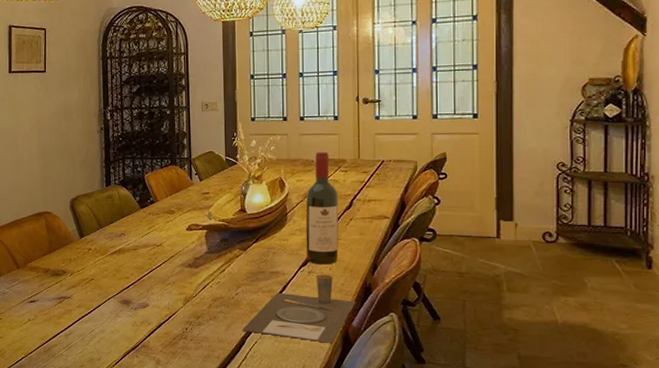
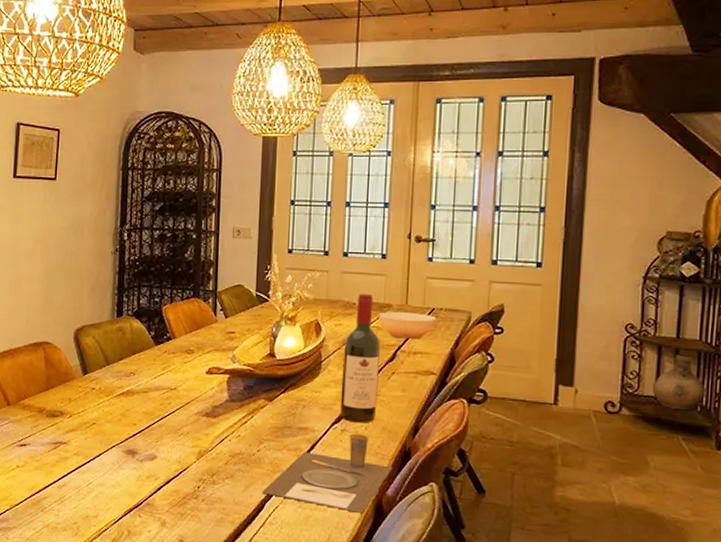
bowl: none [335,165,386,189] -> present [378,311,436,339]
ceramic jug: none [586,185,634,236] -> present [653,353,706,411]

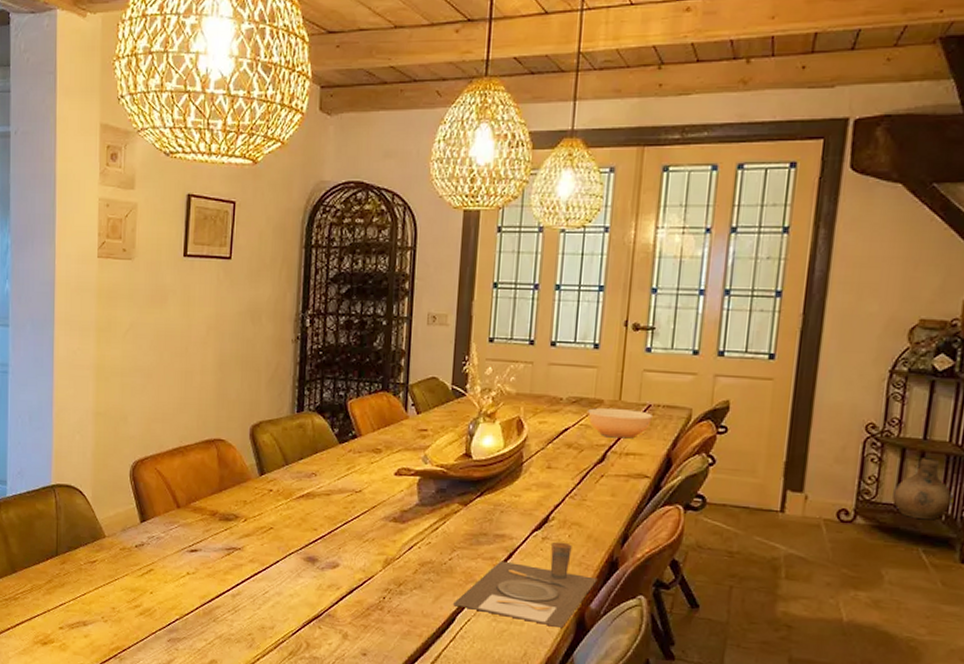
wine bottle: present [340,293,381,423] -> none [541,387,590,531]

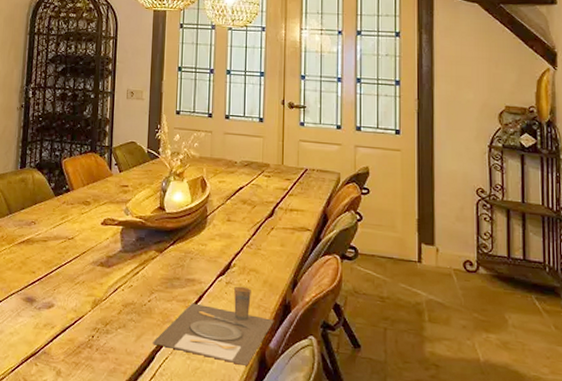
bowl: present [588,407,652,439] -> none [258,170,309,197]
ceramic jug: present [892,456,953,520] -> none [505,216,552,271]

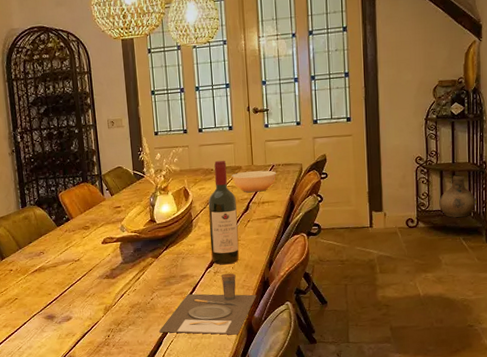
wine bottle: none [225,153,261,276] -> present [208,160,240,265]
bowl: none [258,170,309,197] -> present [232,170,276,193]
ceramic jug: none [505,216,552,271] -> present [439,174,476,218]

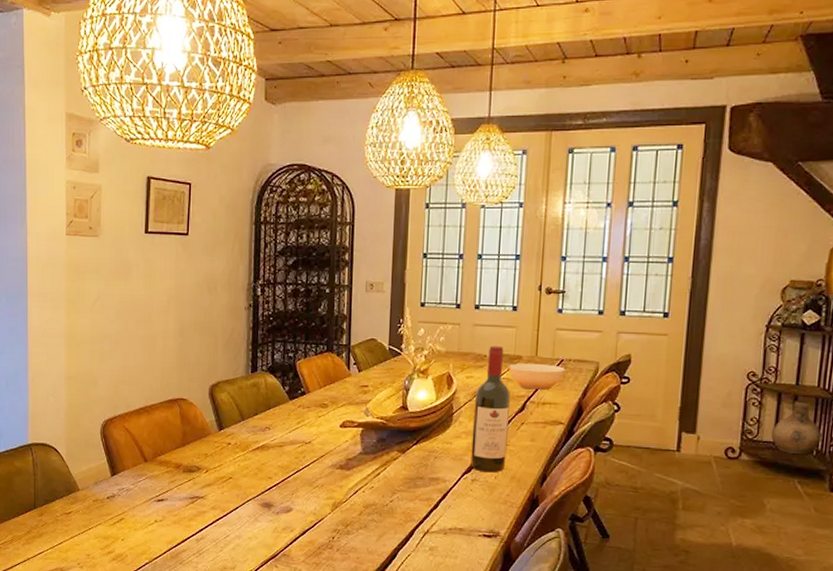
place setting: present [159,273,257,335] -> none [395,483,521,559]

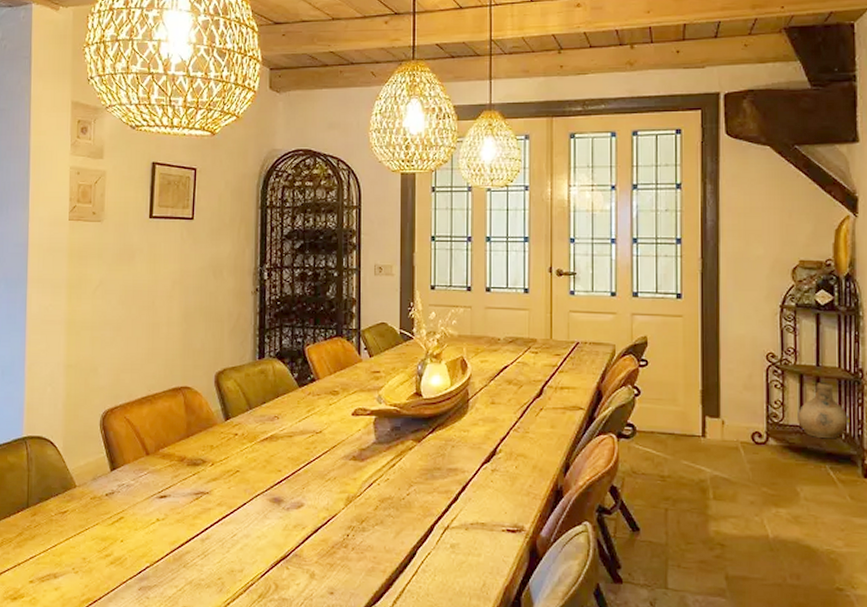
wine bottle: present [470,345,511,473] -> none [490,328,528,462]
bowl: present [509,362,565,390] -> none [524,346,581,374]

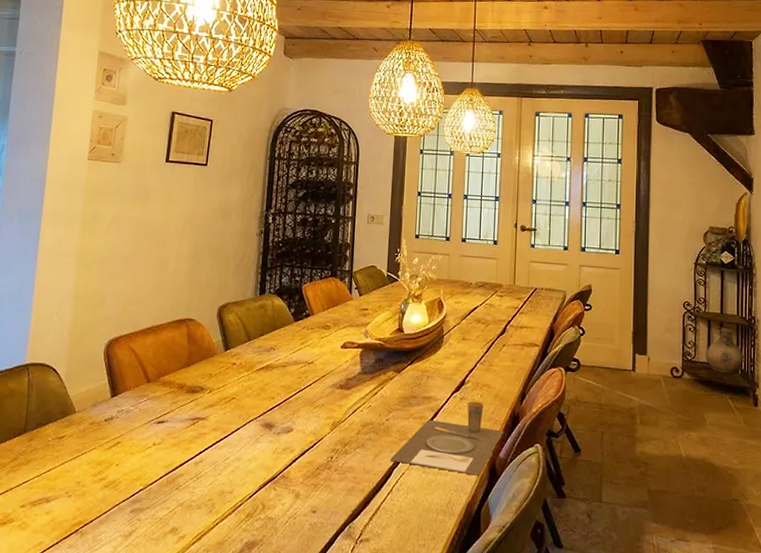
place setting: none [414,473,545,557] -> present [390,401,504,475]

